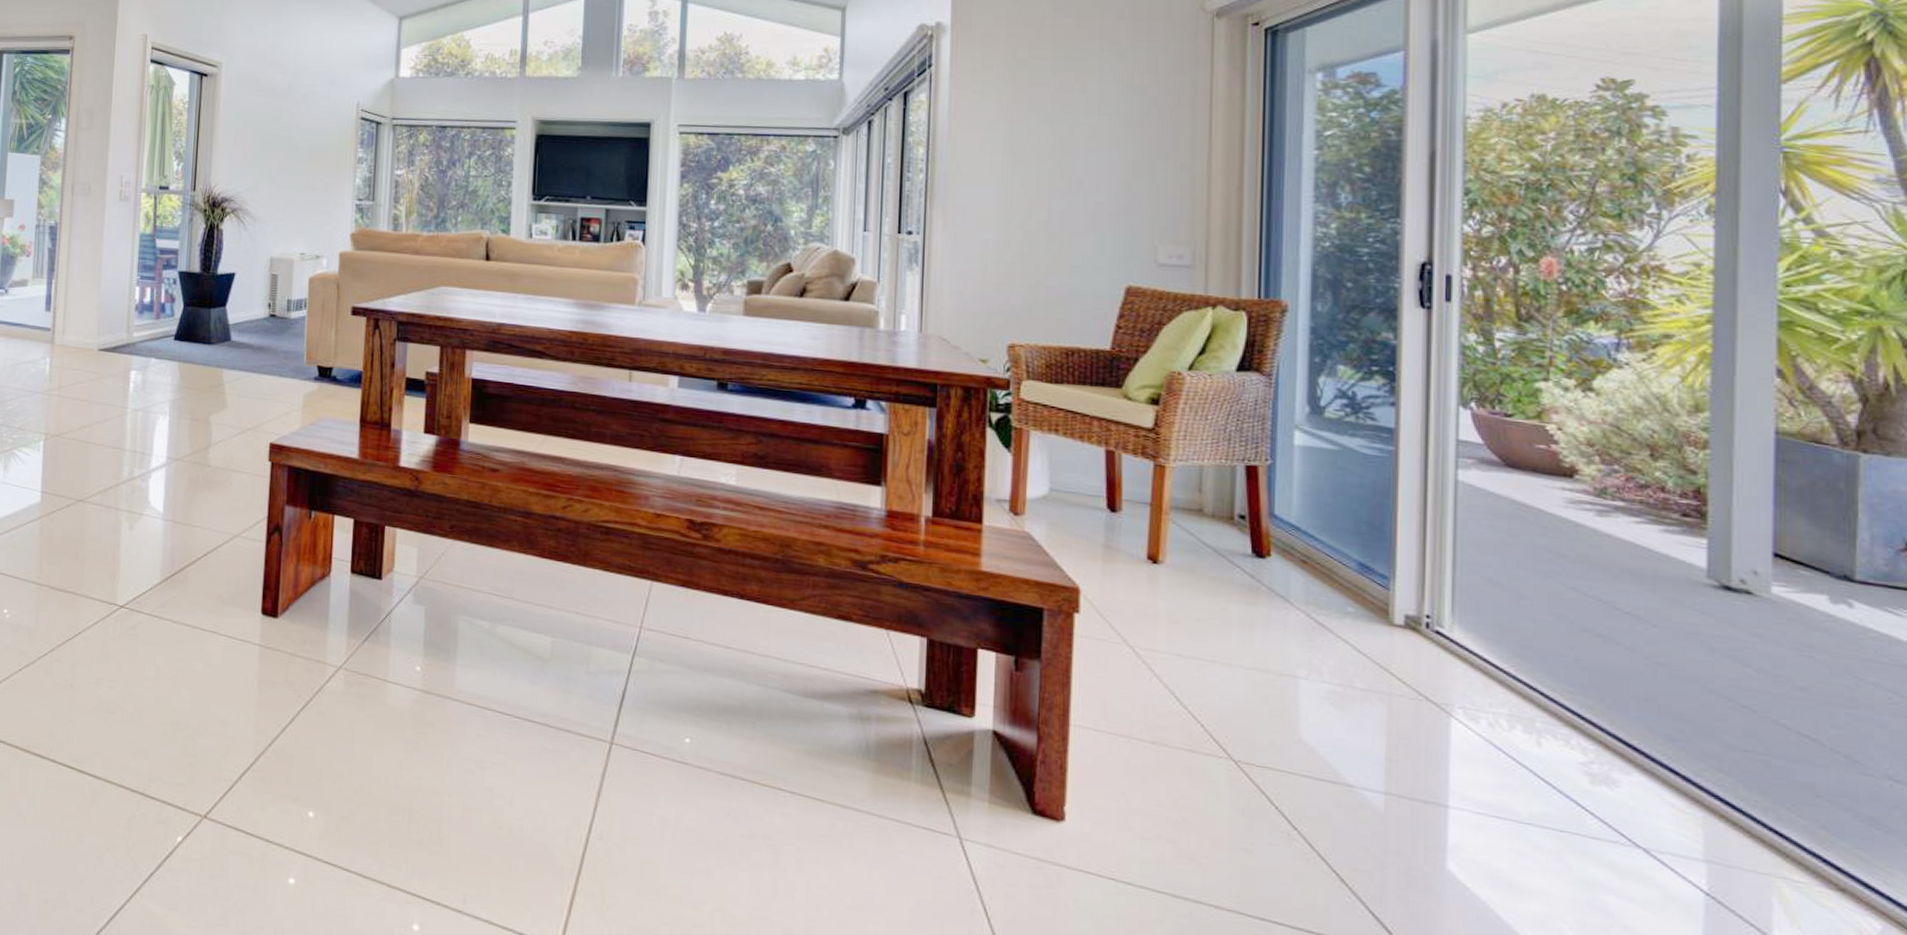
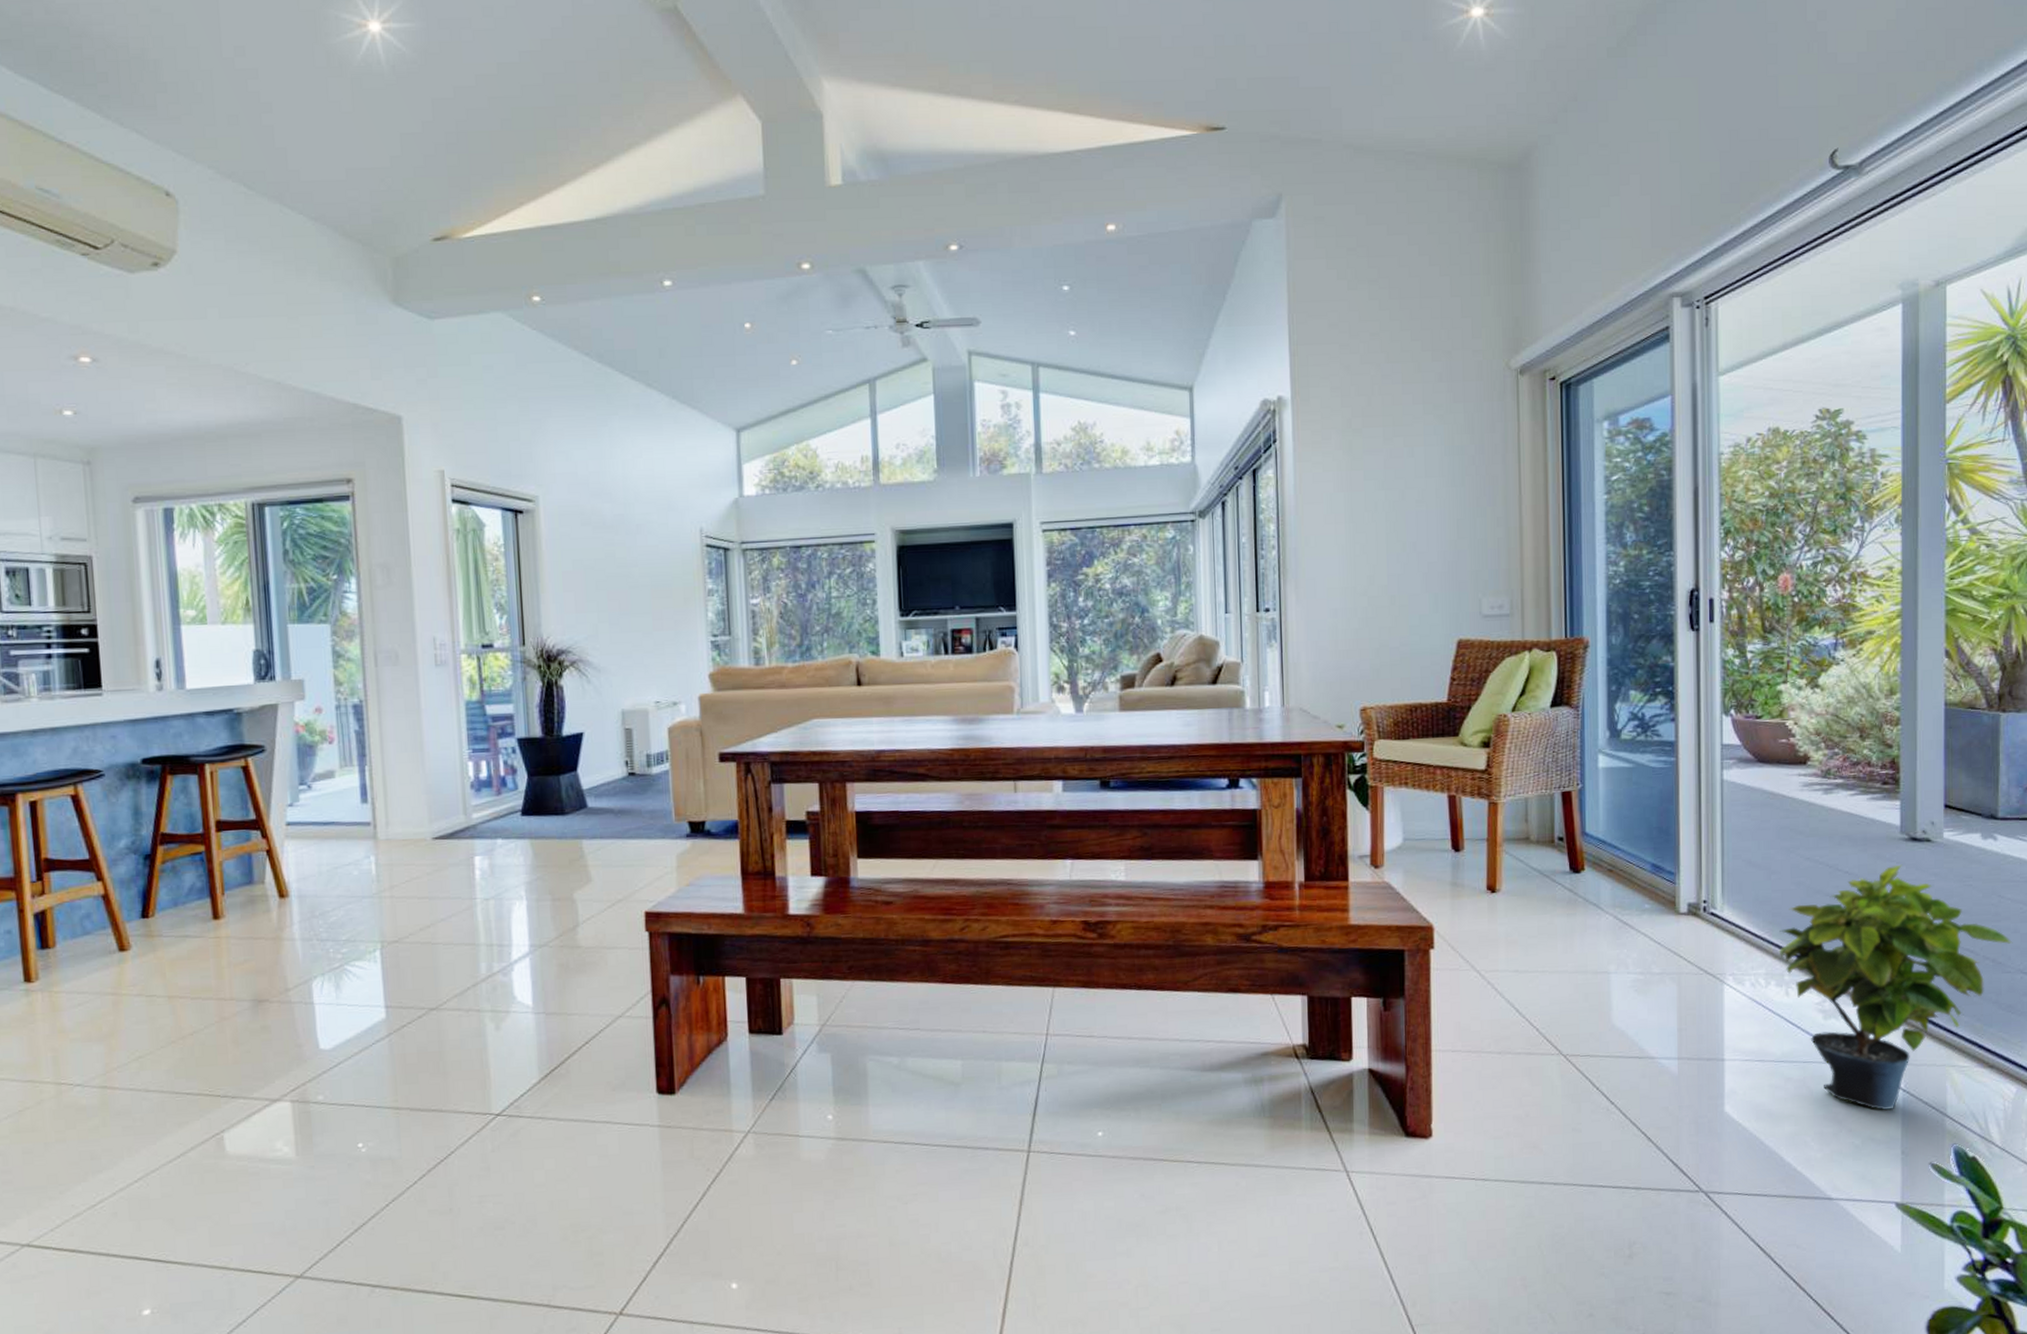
potted plant: none [1528,614,1878,915] -> present [1778,864,2013,1111]

